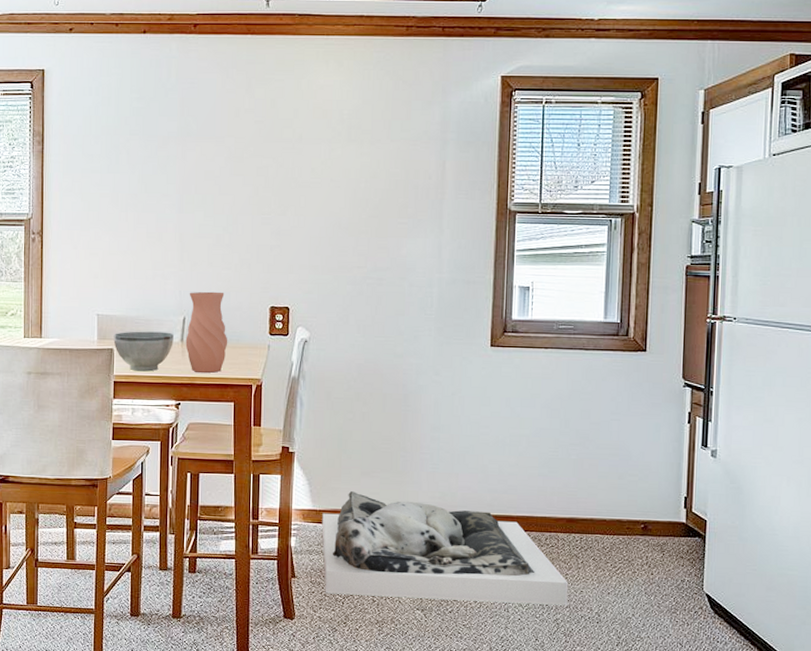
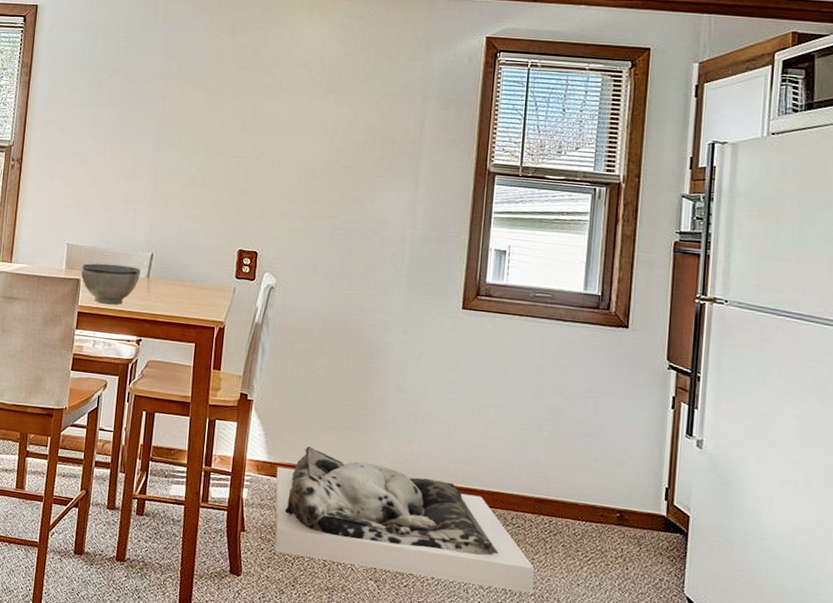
vase: present [185,291,228,374] -> none [151,229,194,312]

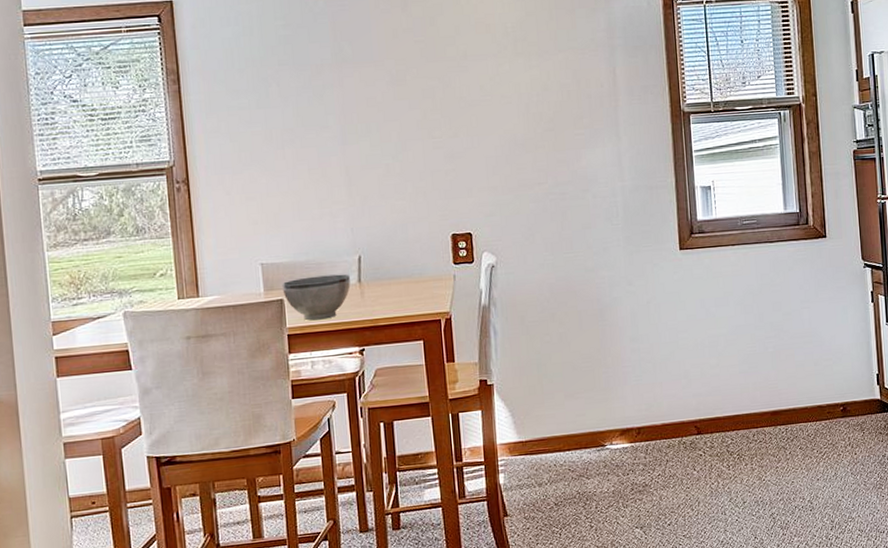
dog bed: present [274,446,535,594] -> none [529,416,781,528]

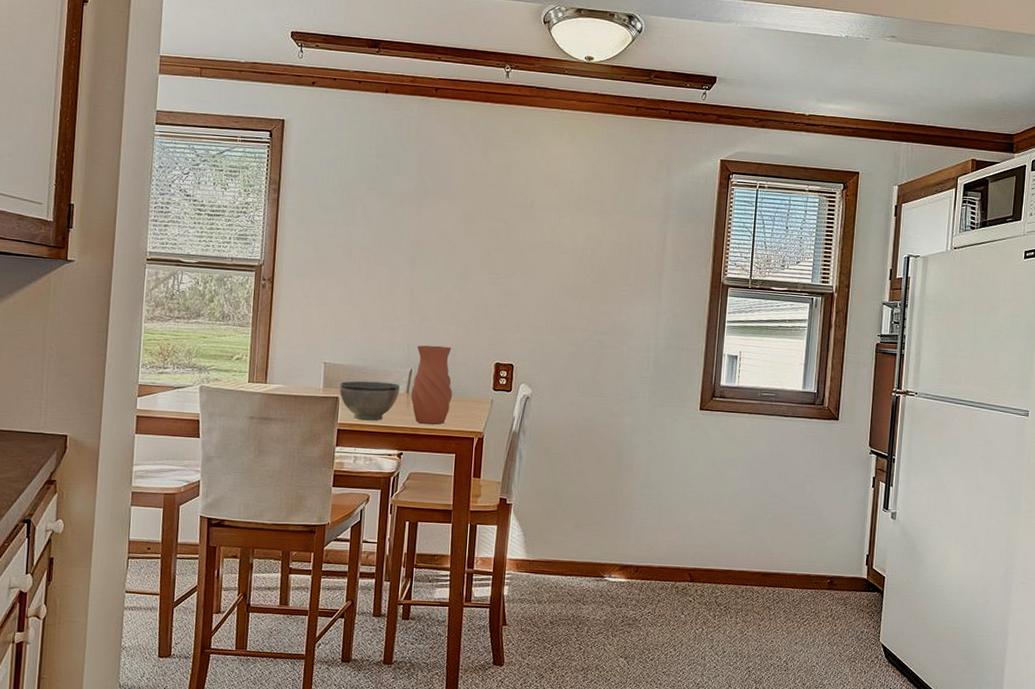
vase: none [362,224,410,314] -> present [410,345,453,425]

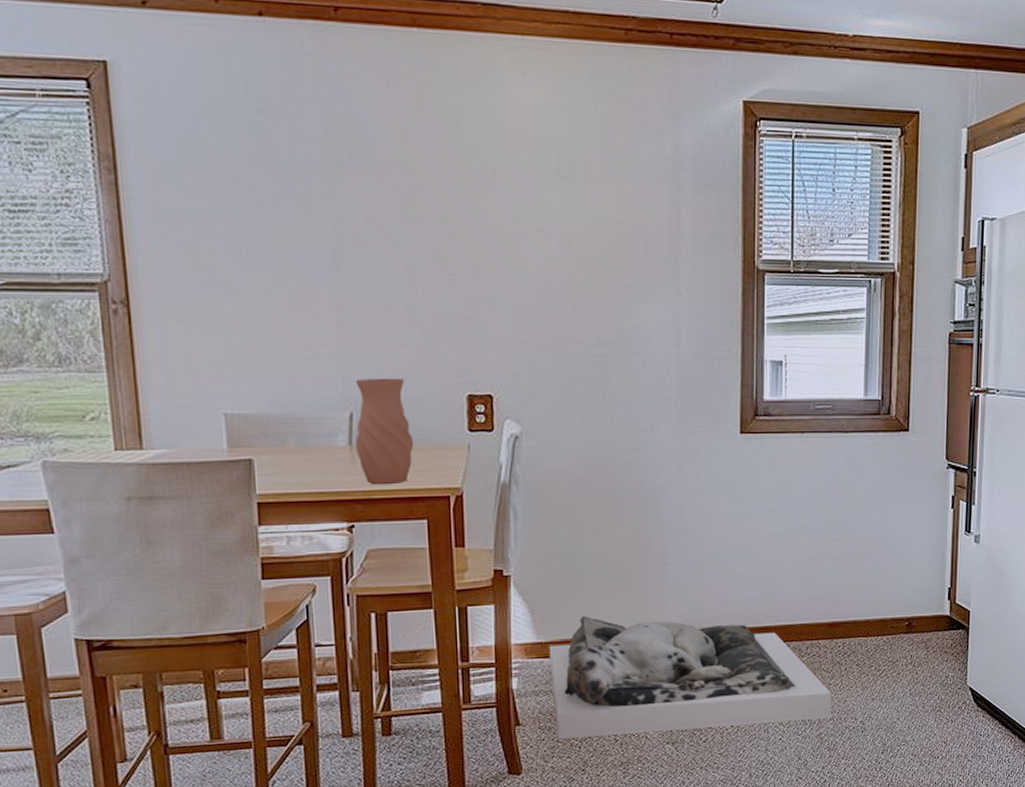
bowl: present [339,381,400,421] -> none [251,433,339,488]
dog bed: none [533,543,761,654] -> present [549,616,832,739]

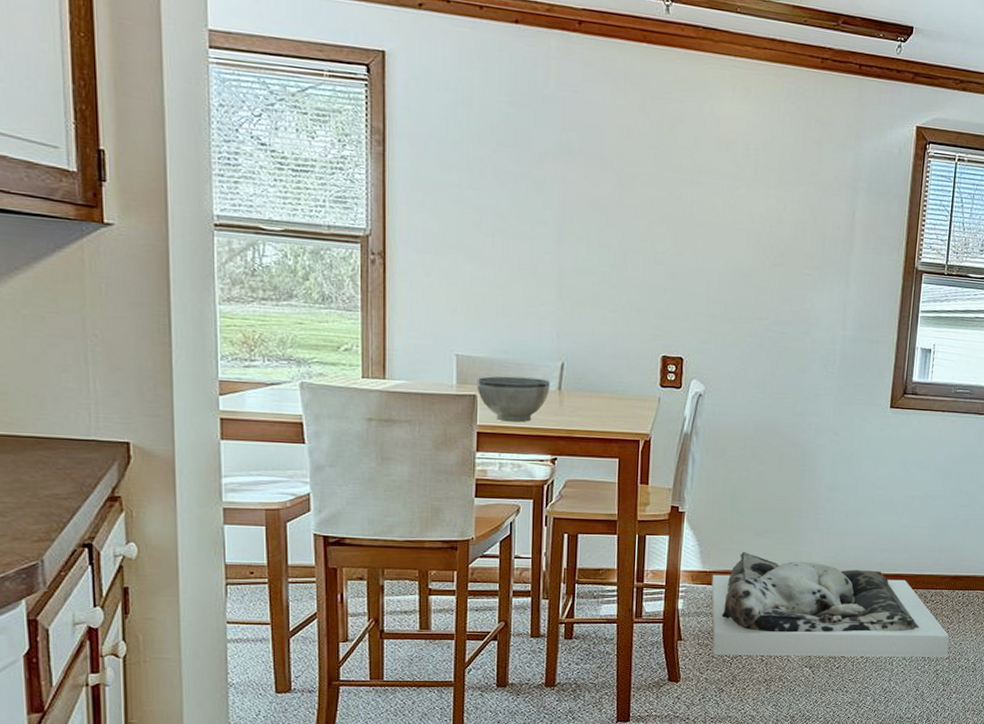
bowl: none [251,433,339,488] -> present [476,376,550,422]
vase: present [355,378,414,485] -> none [563,335,614,426]

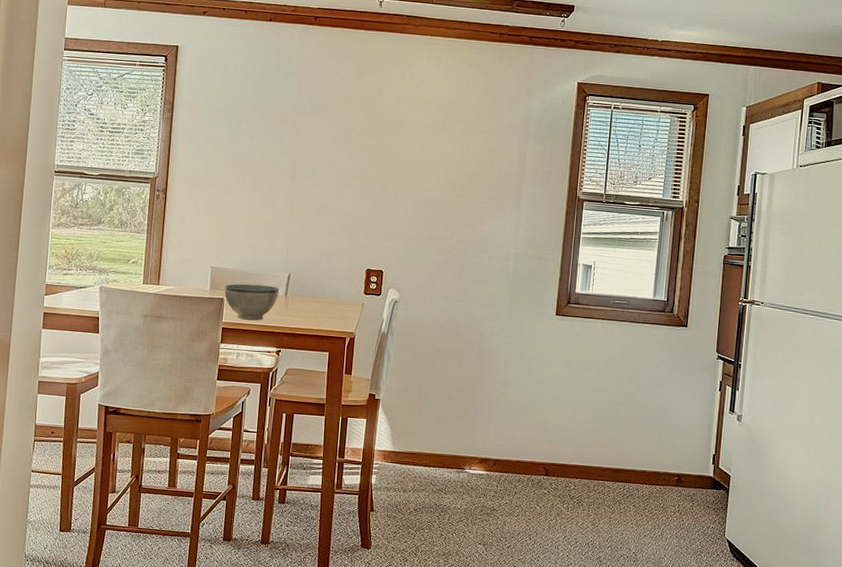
dog bed: present [711,552,950,657] -> none [399,436,612,546]

